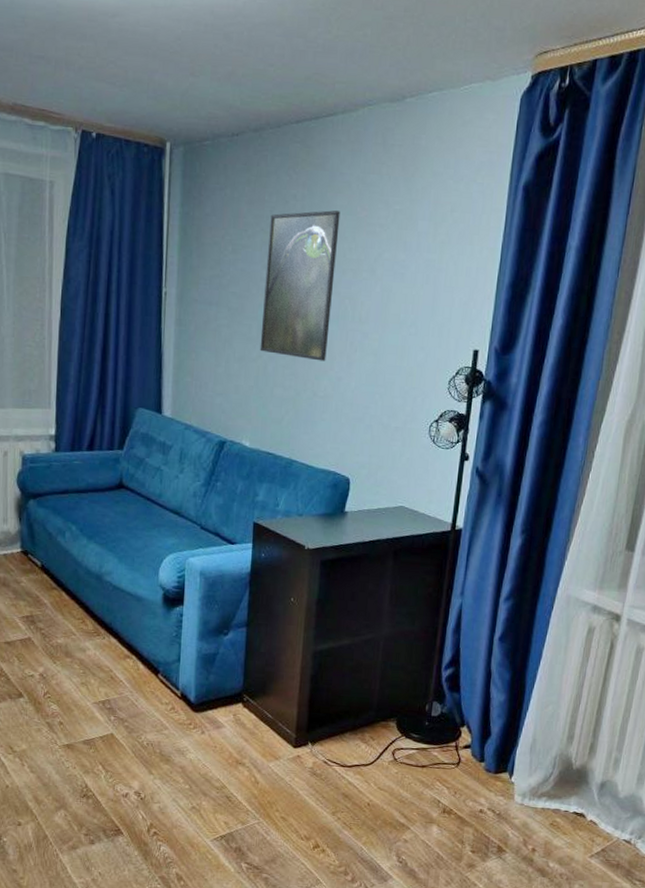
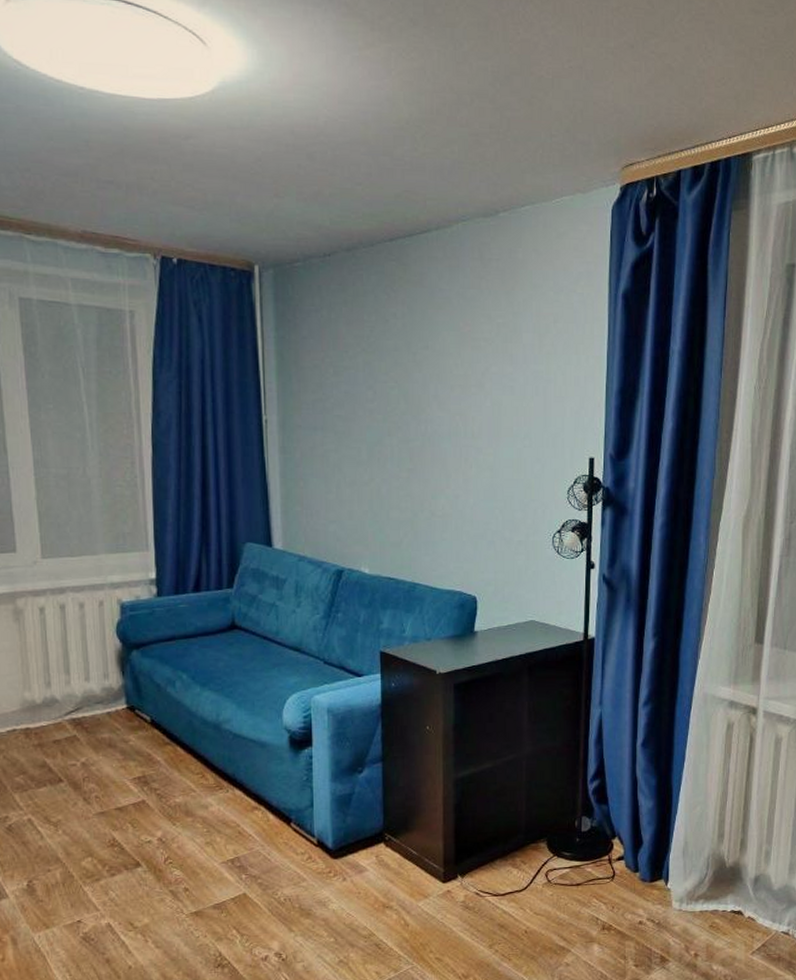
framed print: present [260,210,341,362] -> none [371,327,443,480]

